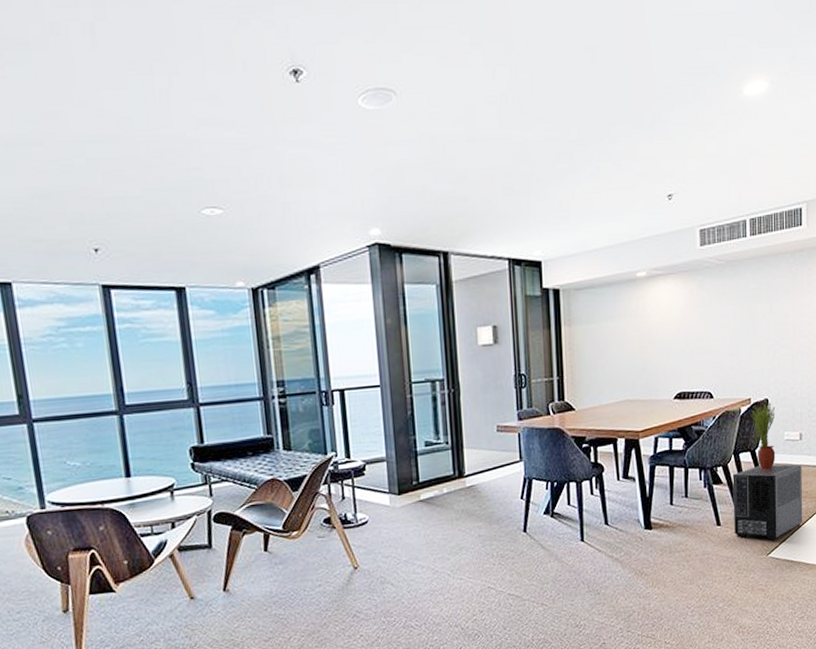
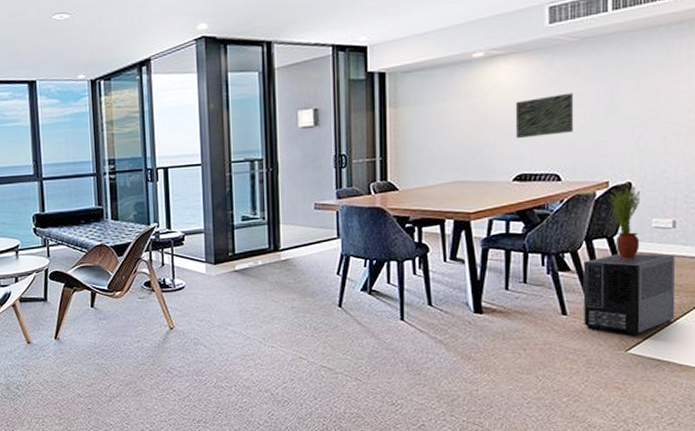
wall art: none [674,313,722,358] -> present [515,92,574,139]

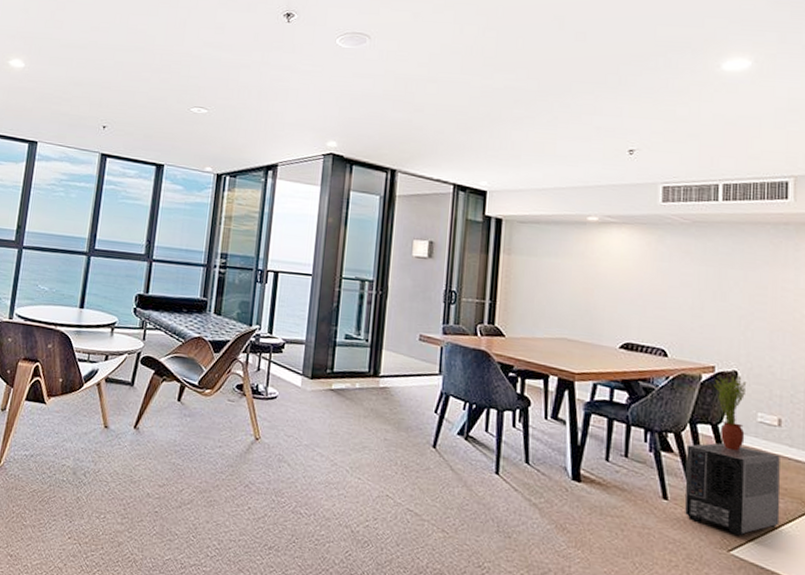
wall art: present [515,92,574,139] -> none [625,270,683,311]

